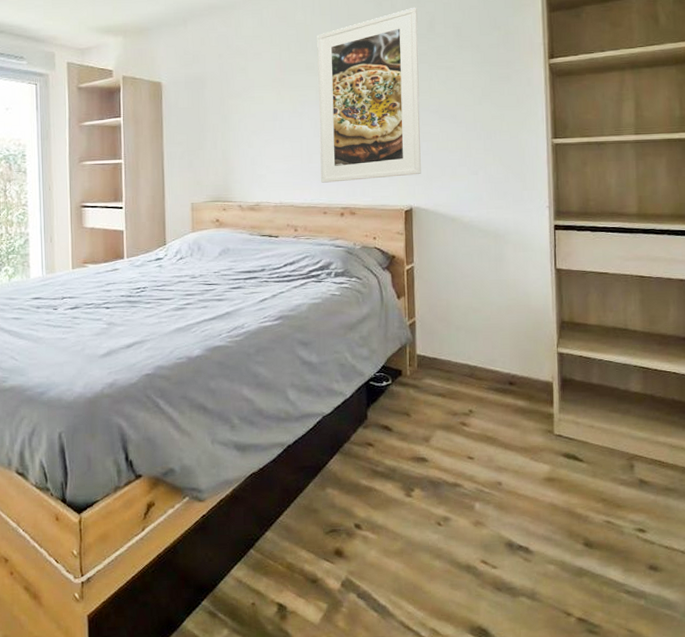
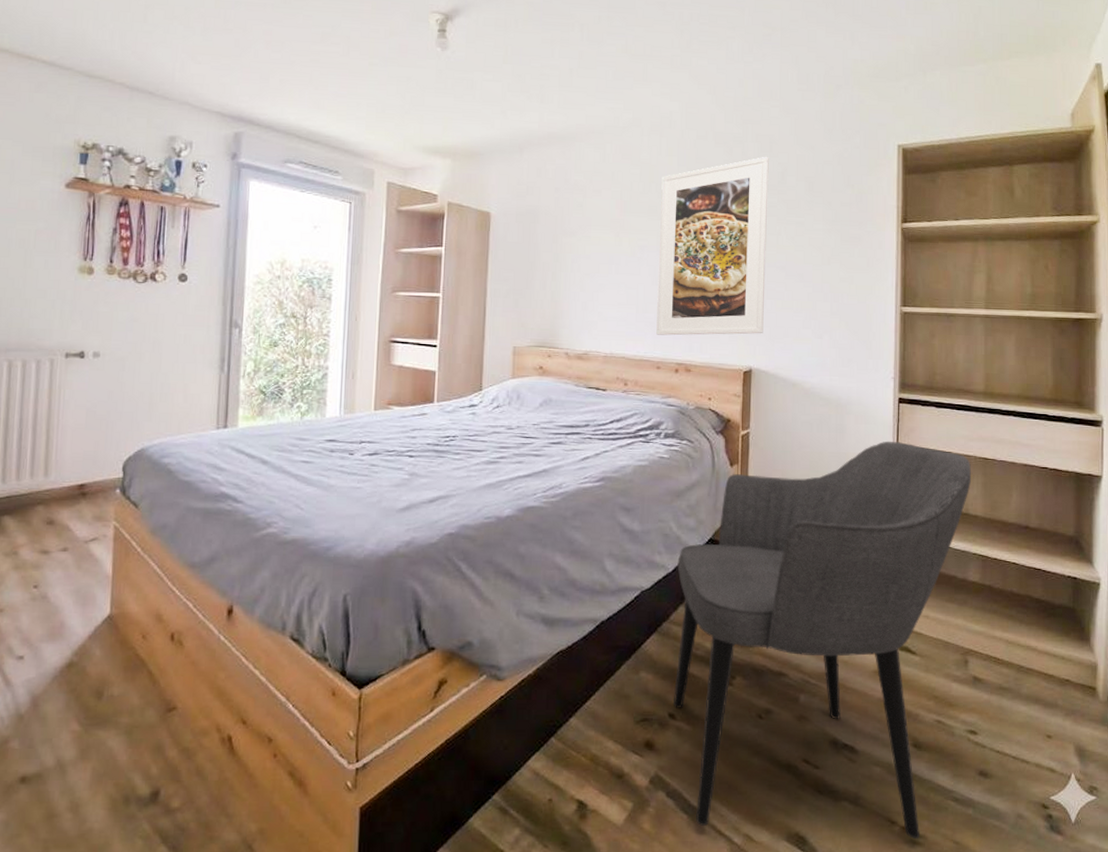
armchair: none [354,266,629,628] -> present [672,441,972,839]

